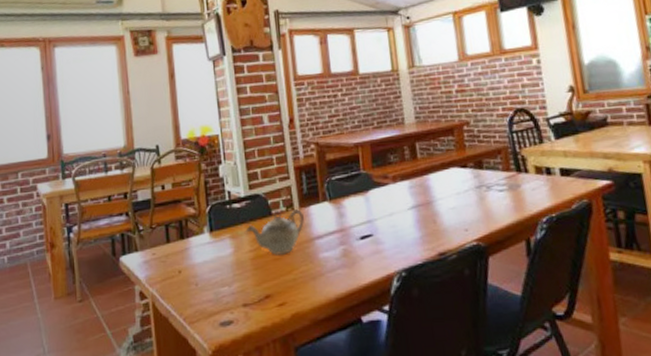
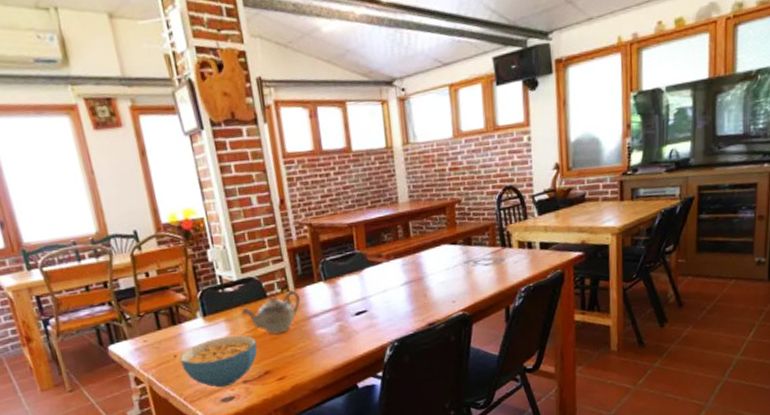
cereal bowl: none [184,253,259,310] -> present [180,335,258,388]

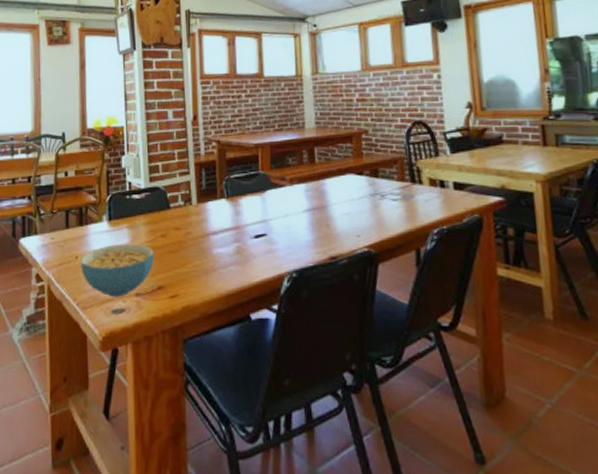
teapot: present [240,290,300,335] -> none [143,204,201,248]

